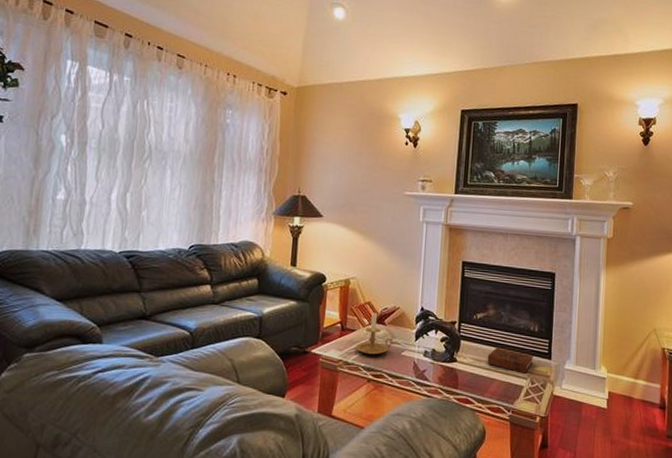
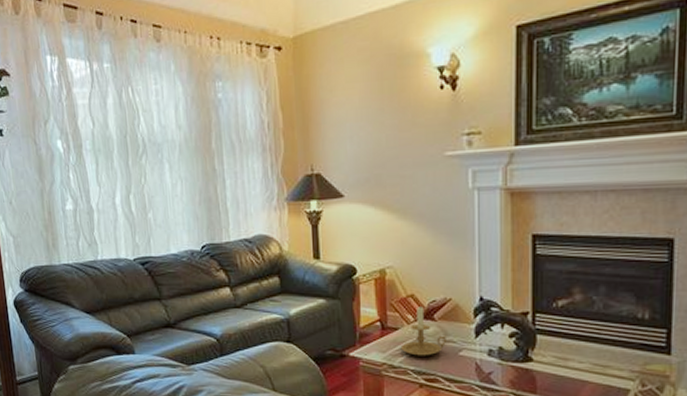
book: present [487,347,533,374] -> none [575,341,643,374]

